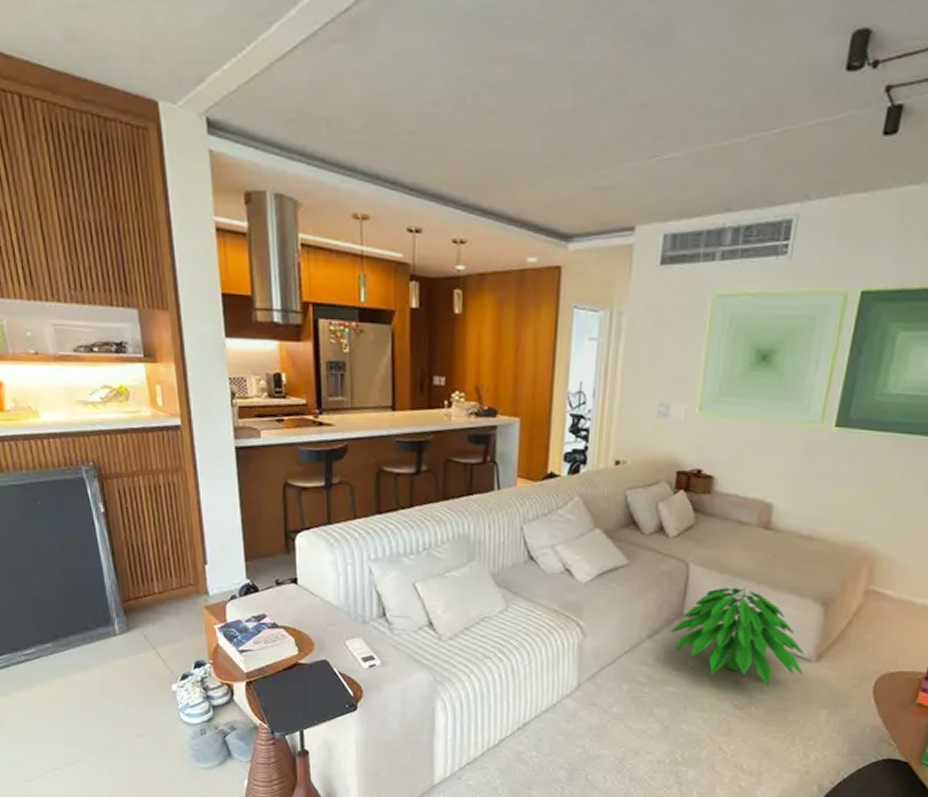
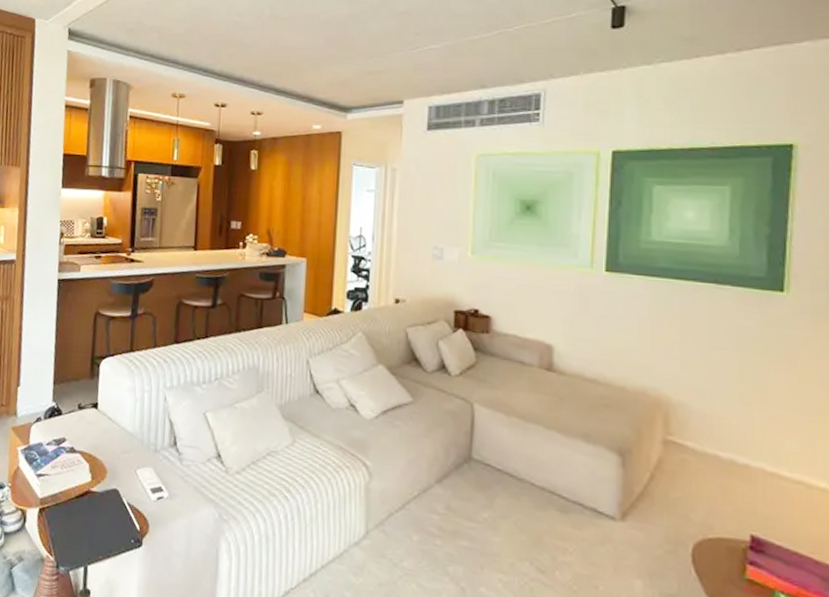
indoor plant: present [671,587,804,686] -> none [460,430,608,546]

